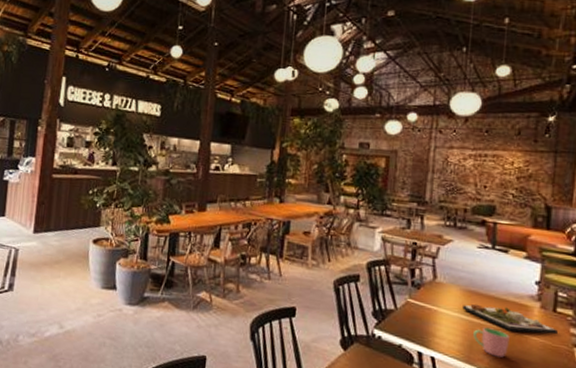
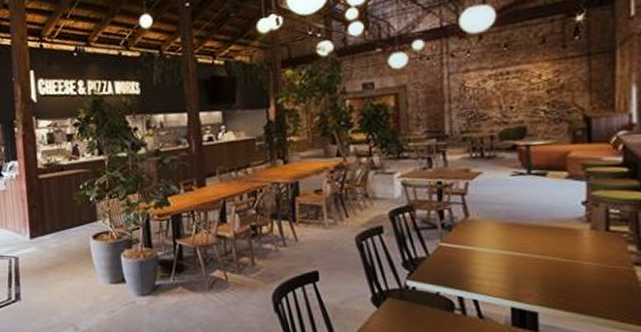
dinner plate: present [462,303,558,335] -> none [502,235,613,259]
cup: present [473,327,510,358] -> none [518,259,559,289]

